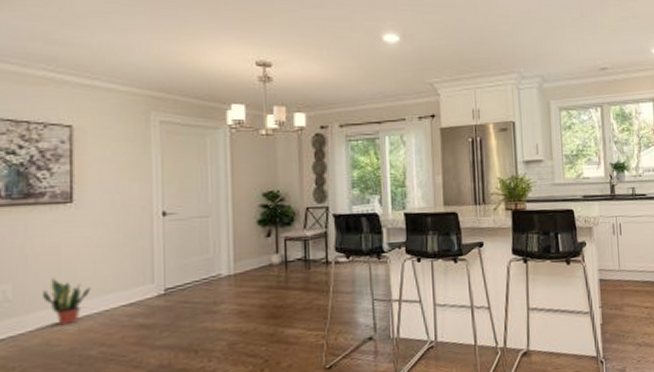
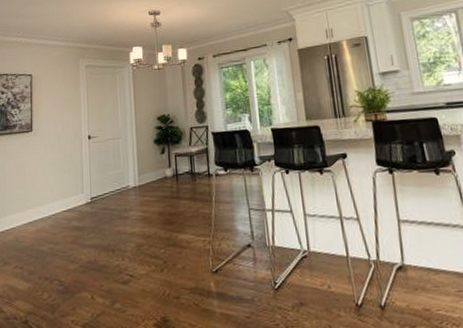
potted plant: present [43,277,91,326] -> none [15,188,44,226]

